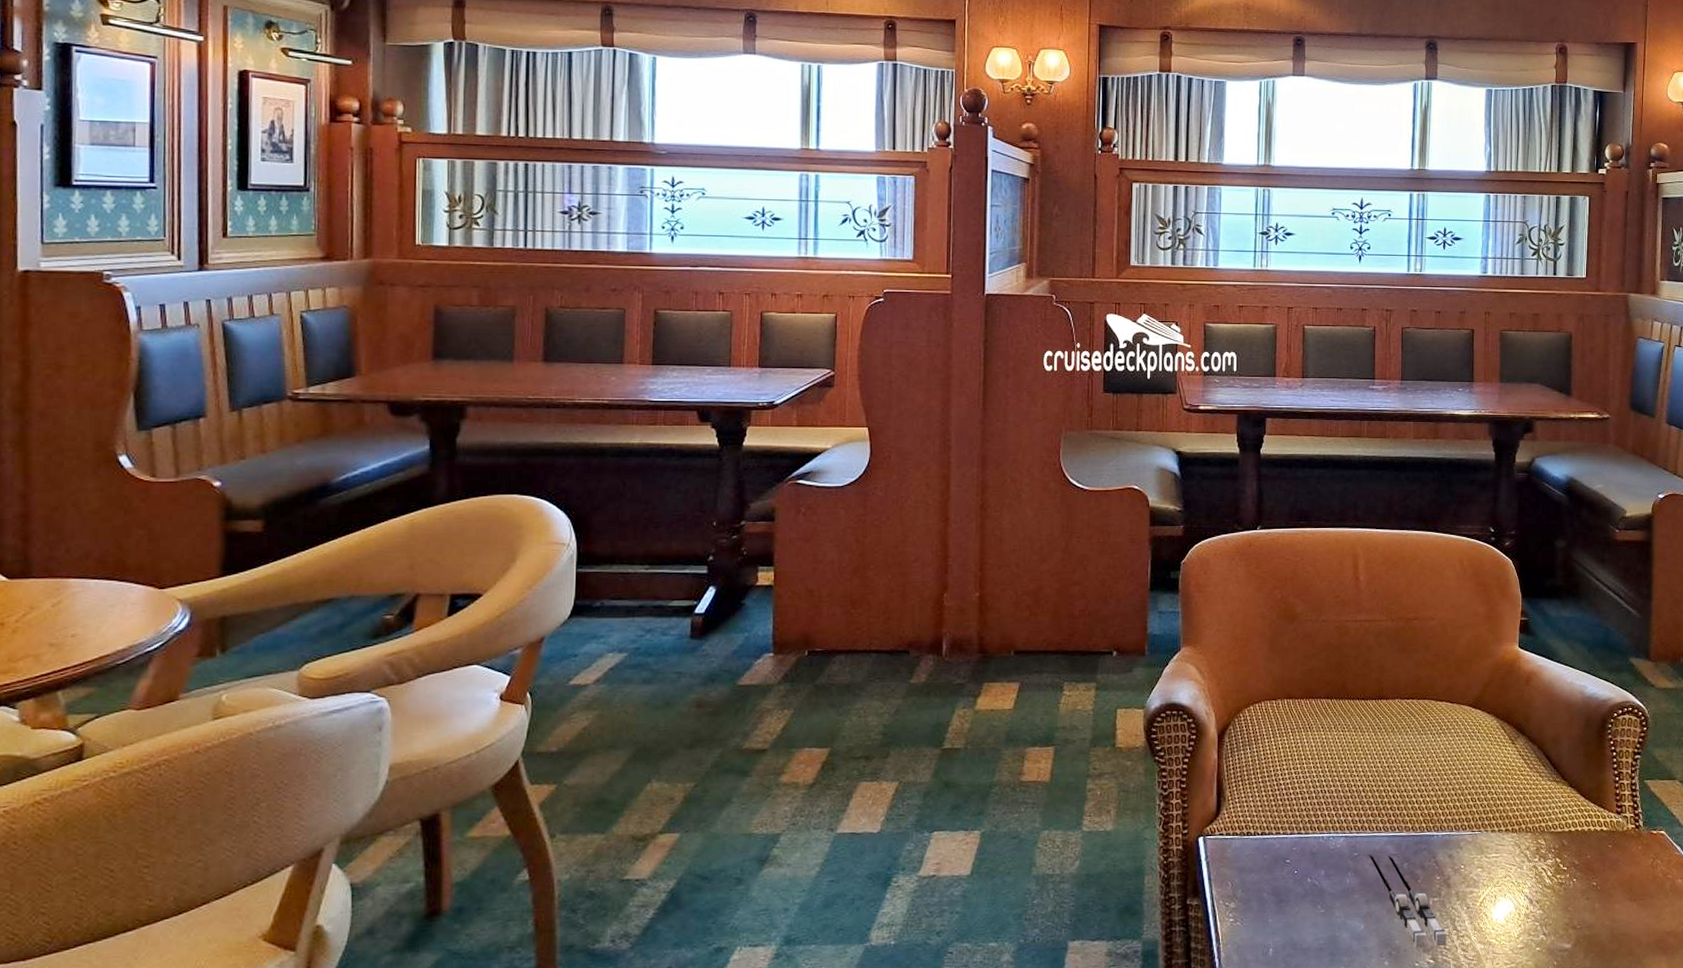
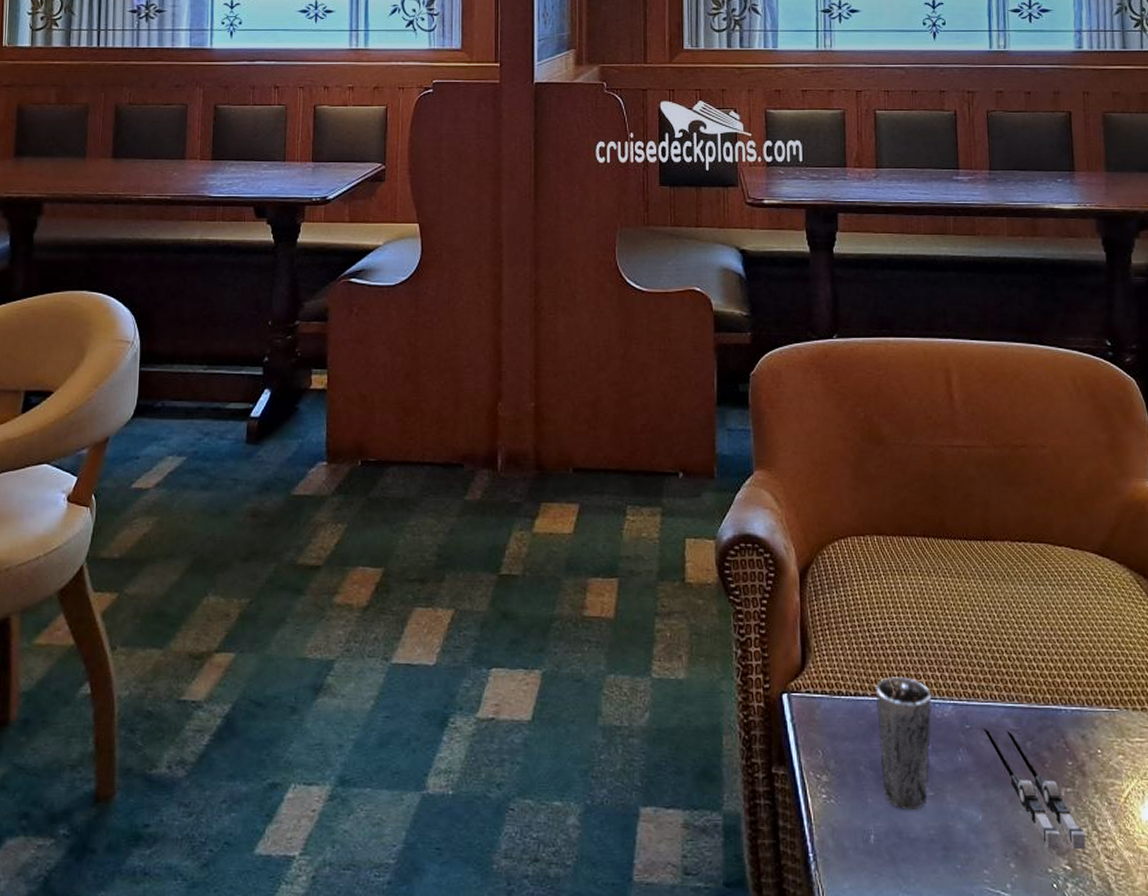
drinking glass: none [1279,817,1327,926] -> present [875,677,932,811]

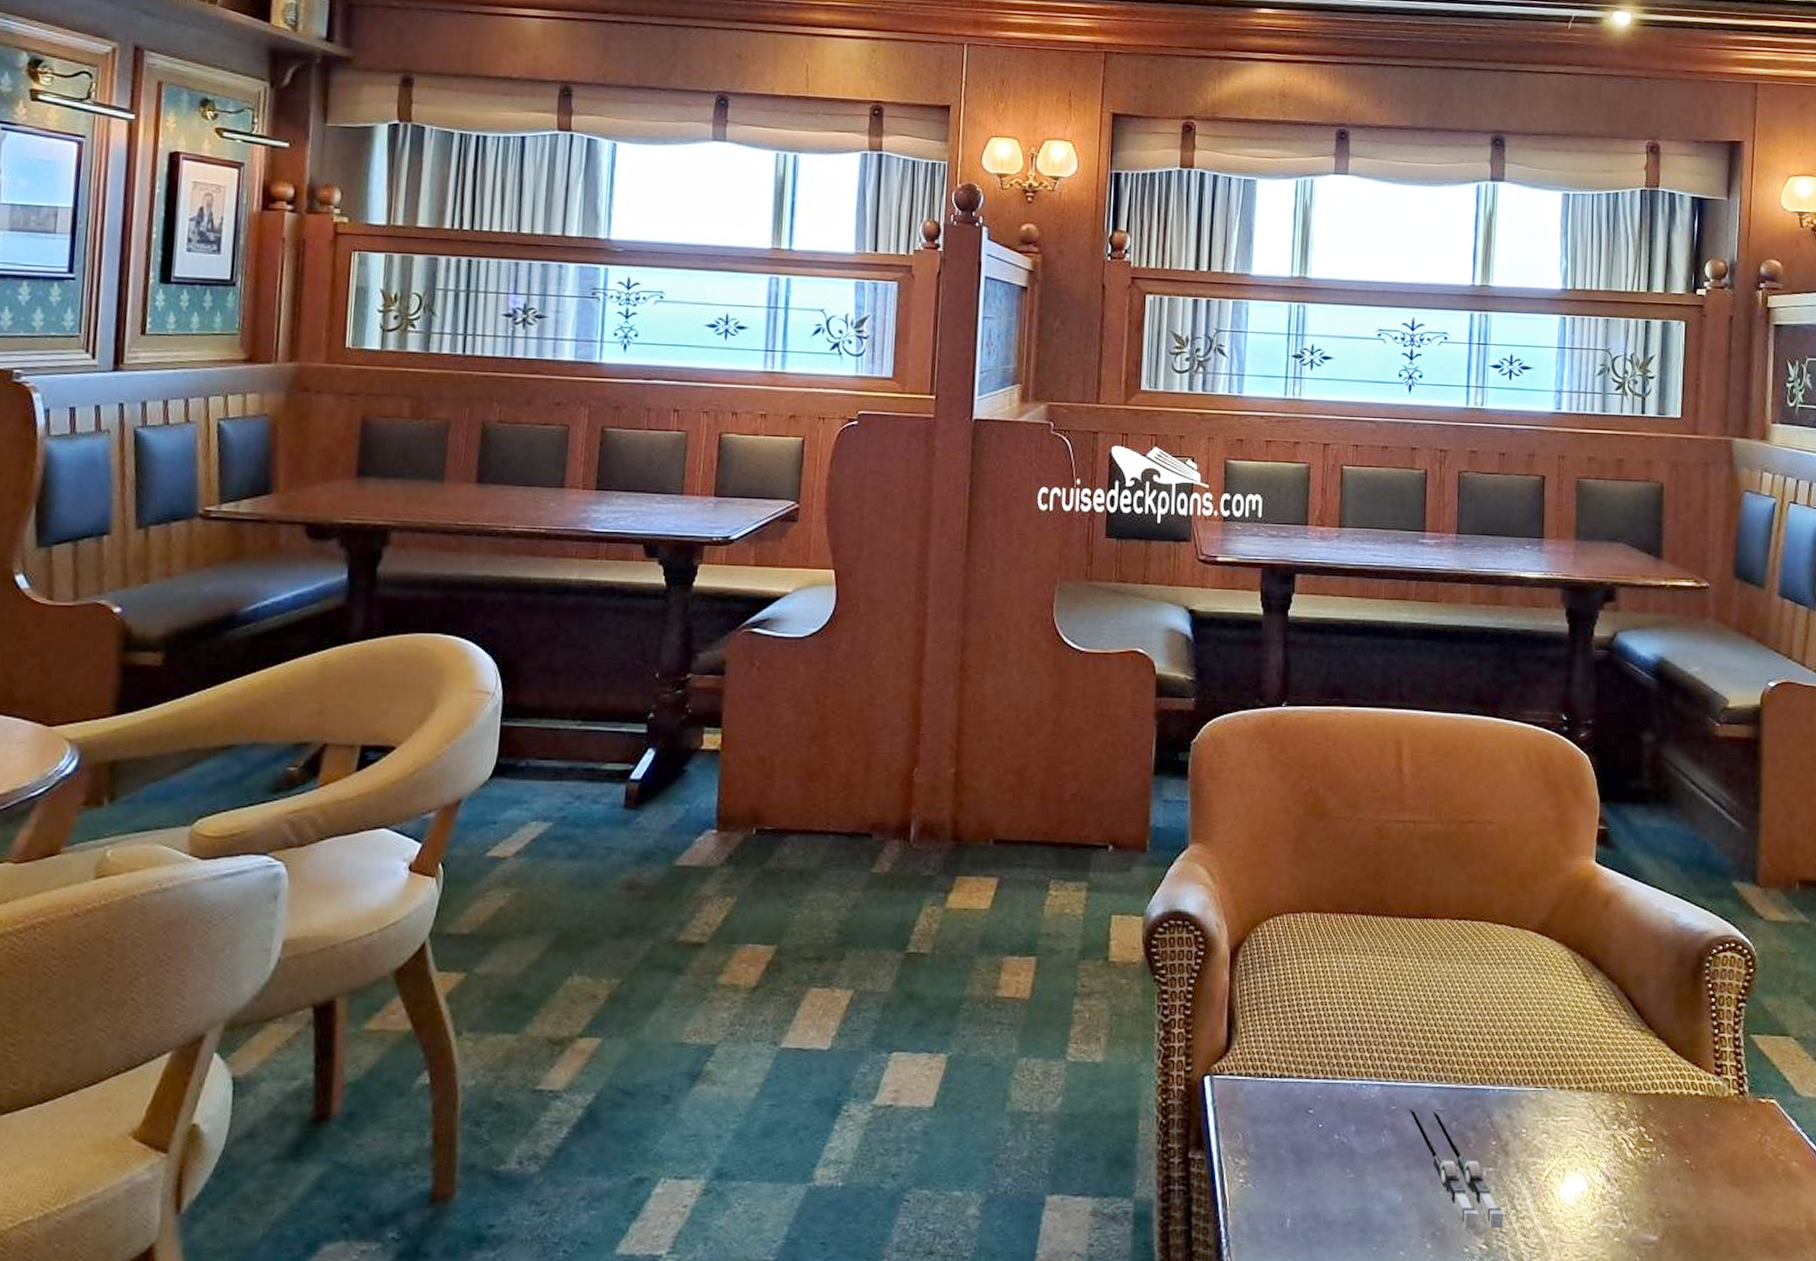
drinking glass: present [875,677,932,811] -> none [1301,1058,1359,1194]

